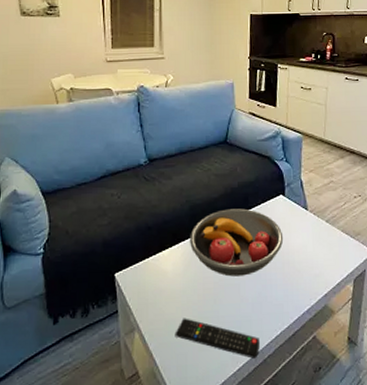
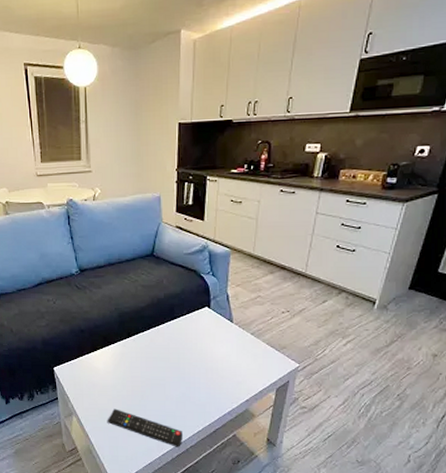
fruit bowl: present [190,208,284,277] -> none [119,318,208,378]

